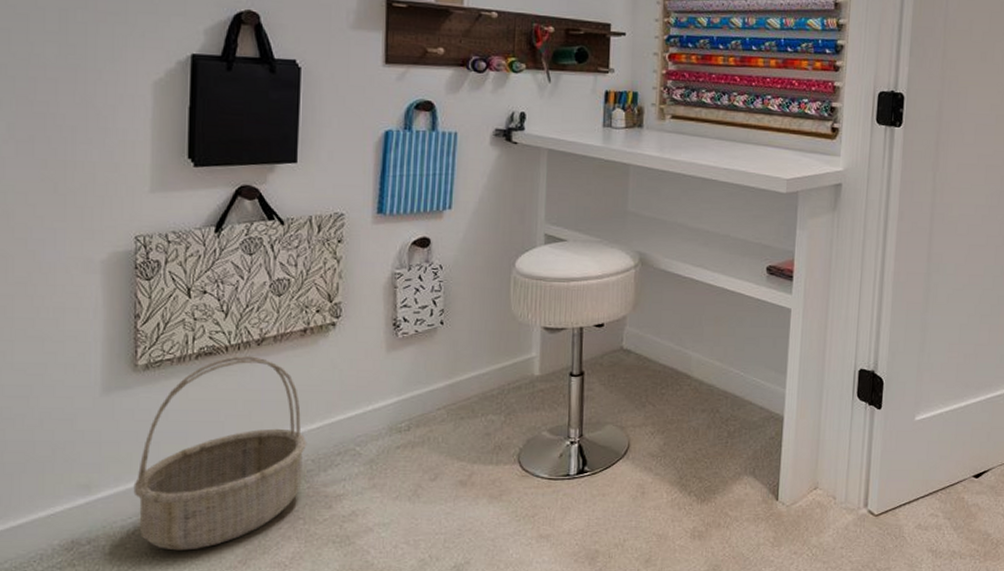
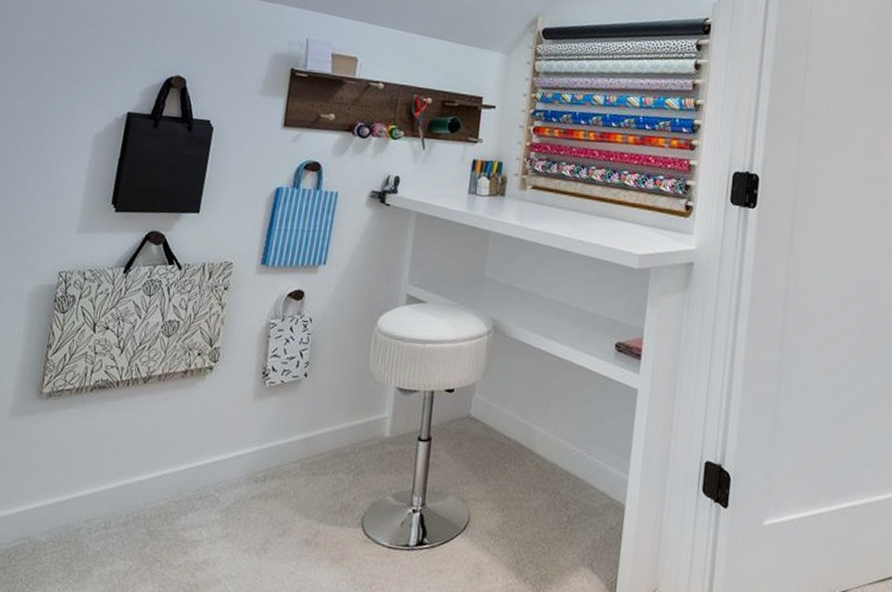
basket: present [133,356,307,551] -> none [19,391,174,582]

